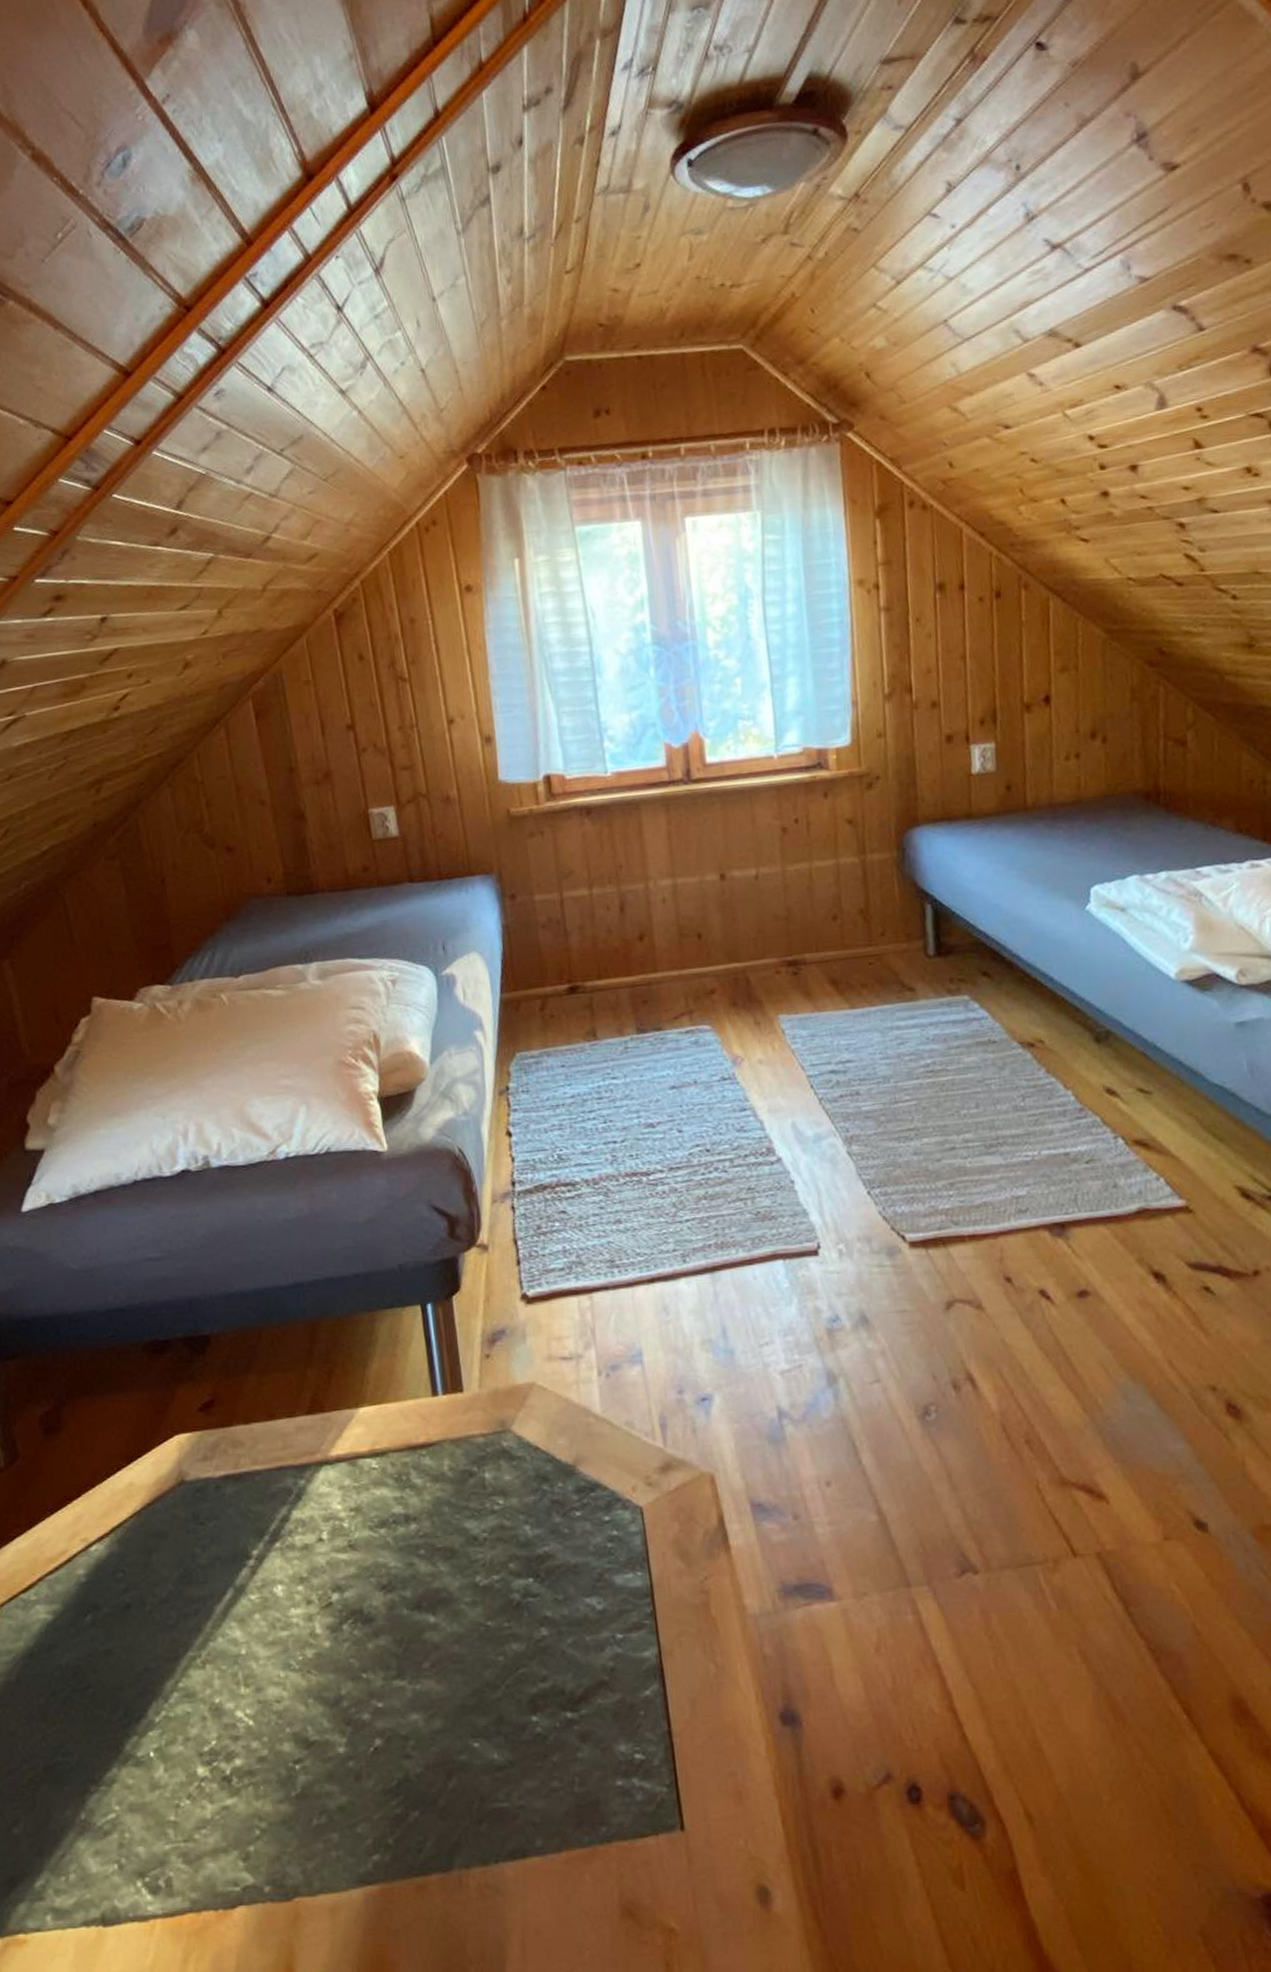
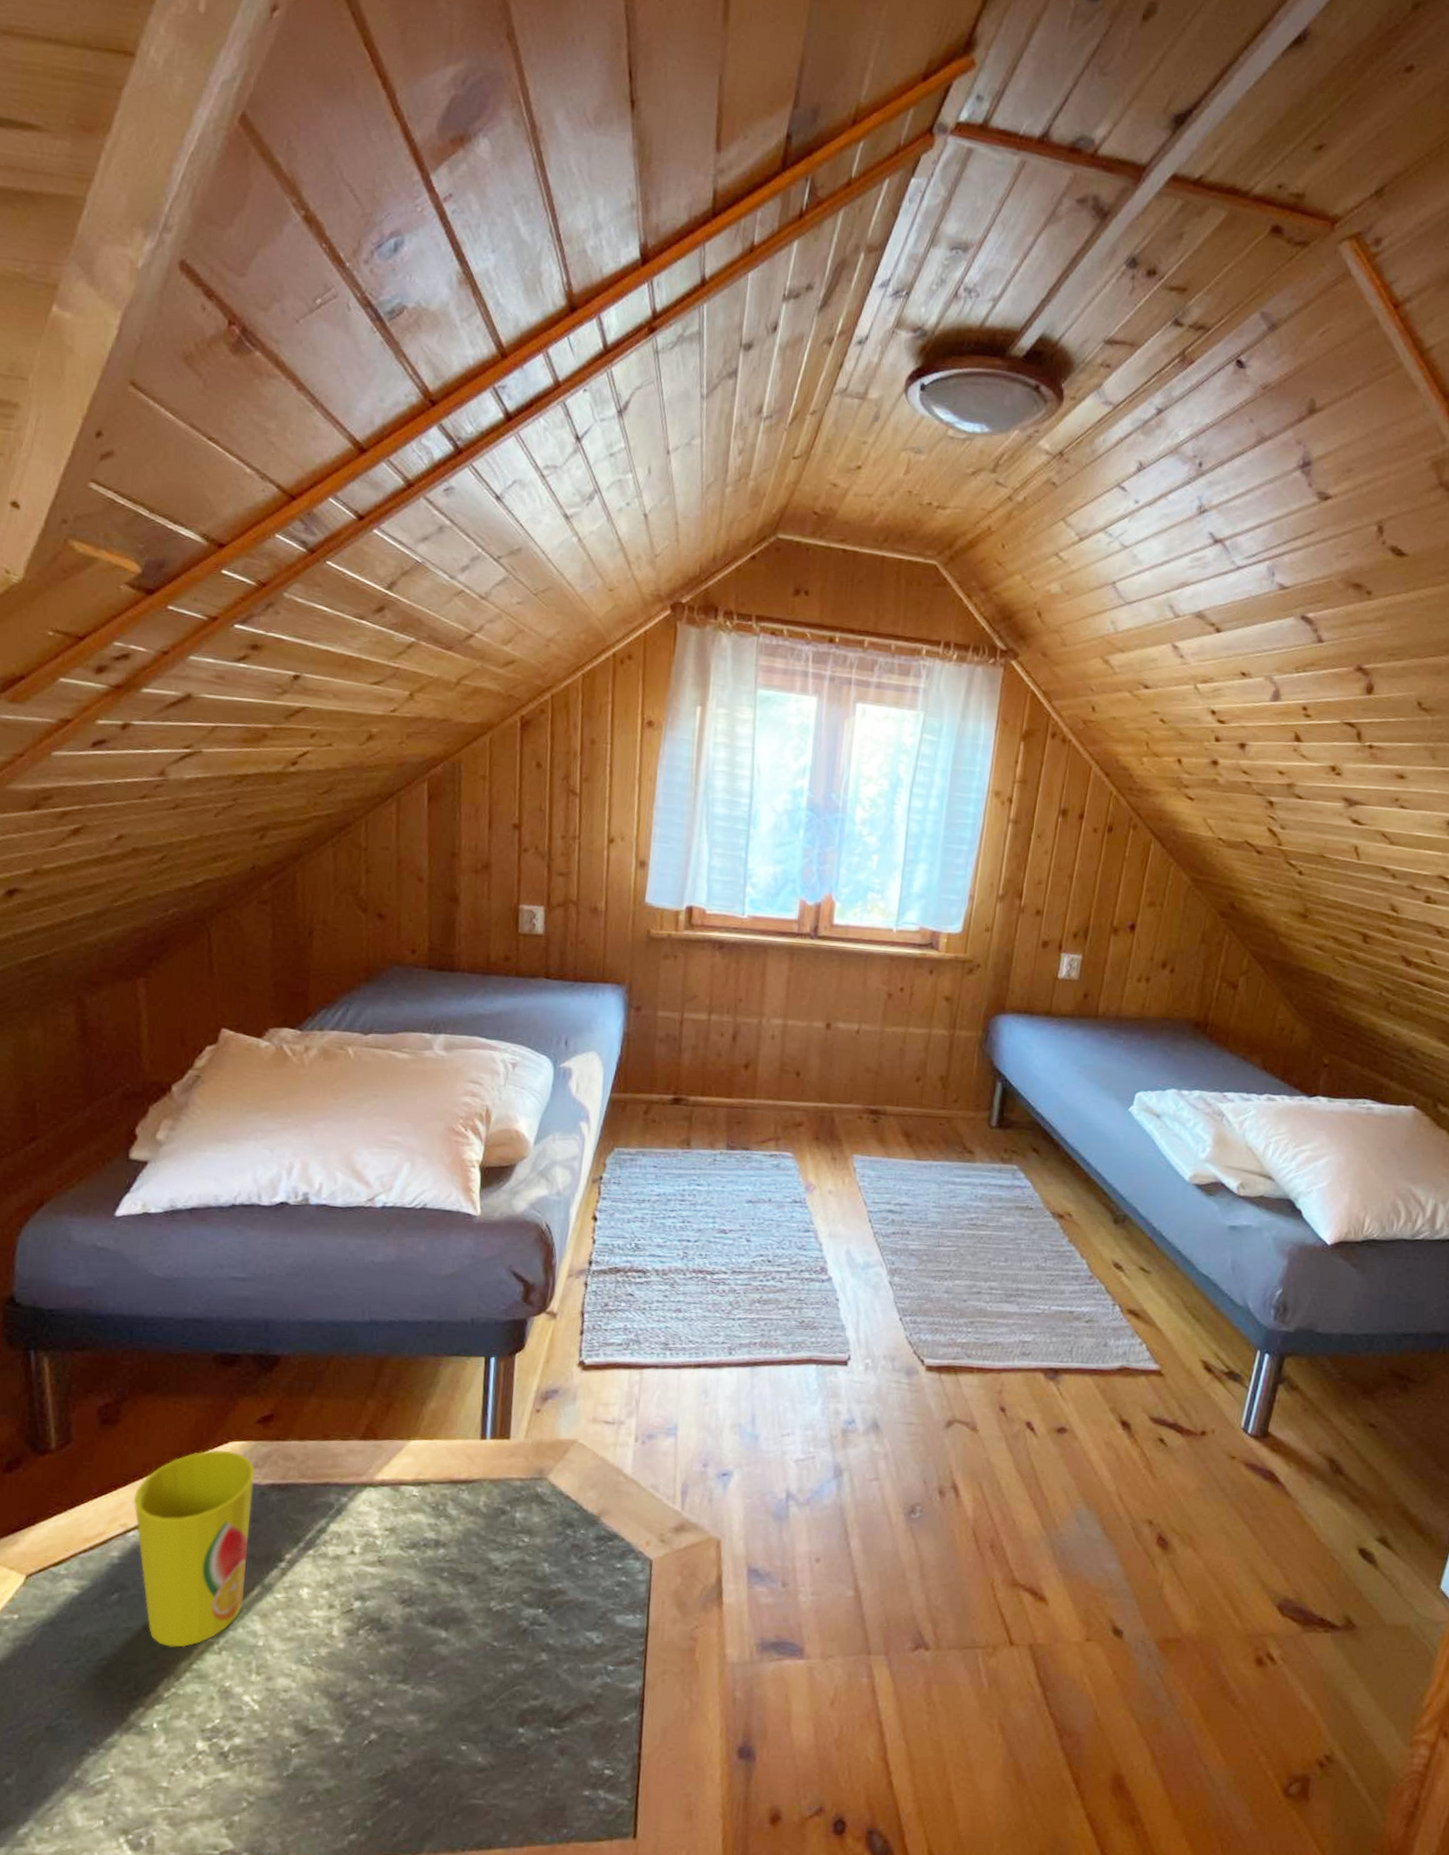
cup: none [89,1445,219,1666] -> present [133,1449,256,1648]

